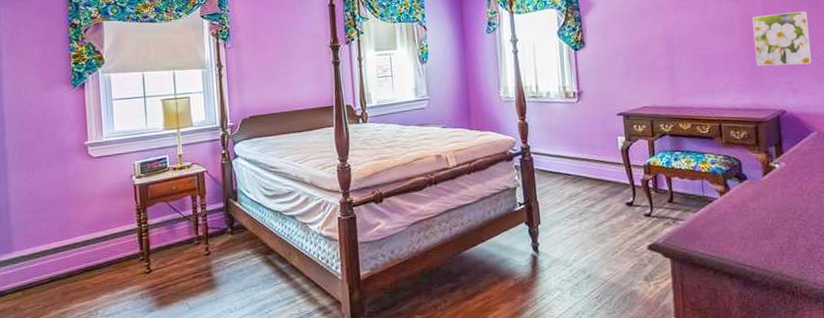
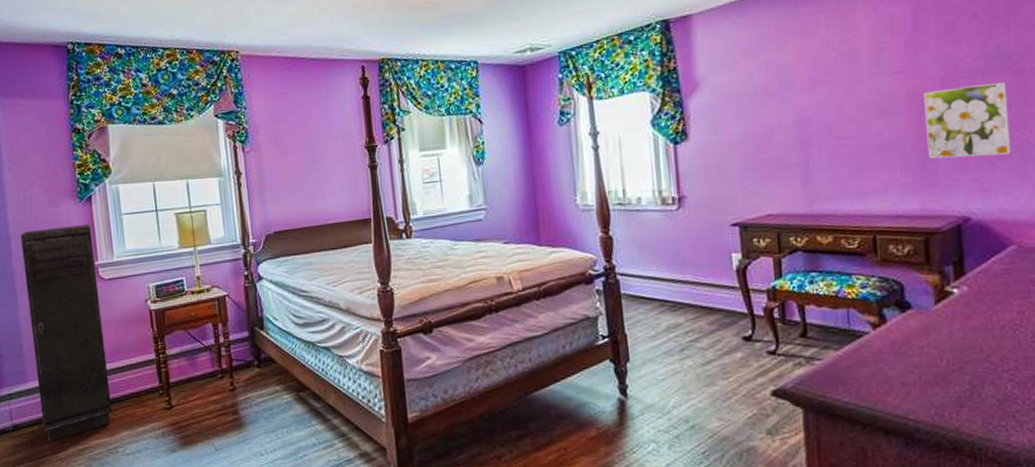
storage cabinet: none [14,108,94,307] -> present [20,224,112,442]

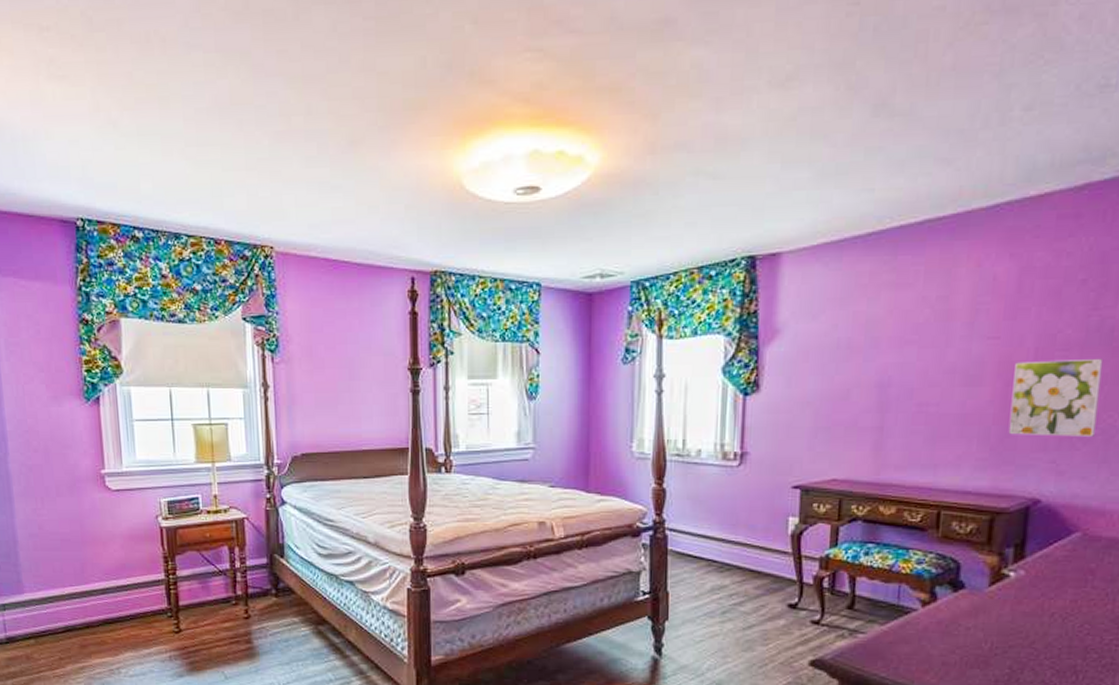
storage cabinet: present [20,224,112,442] -> none [18,429,115,657]

